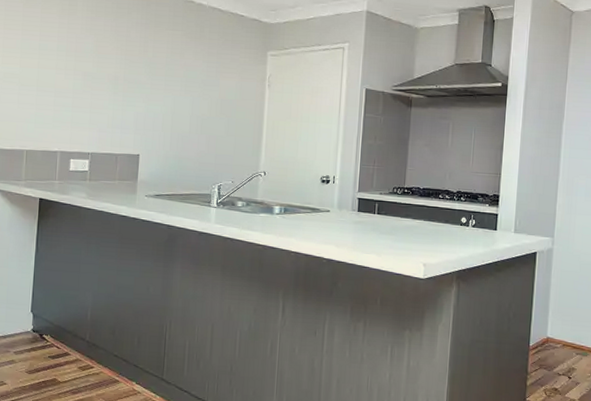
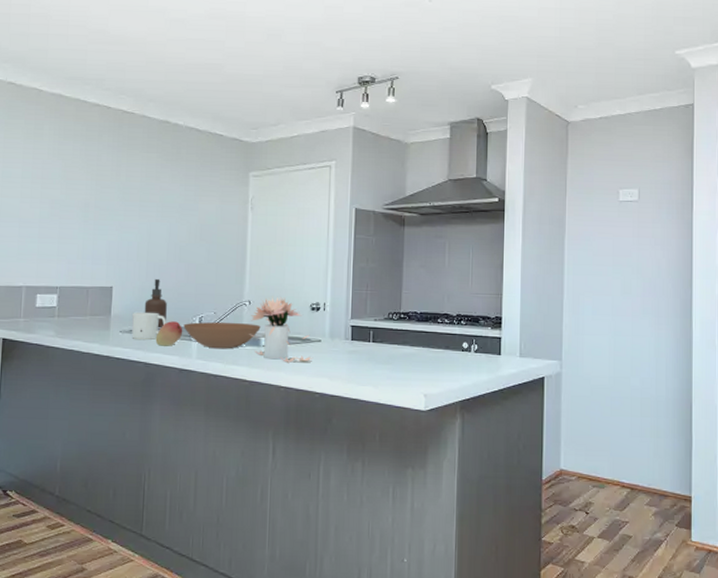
mug: none [156,179,188,205] -> present [131,312,166,341]
soap dispenser: none [168,148,189,194] -> present [144,278,167,328]
fruit: none [177,188,203,211] -> present [155,321,183,346]
bowl: none [203,190,275,216] -> present [183,322,261,349]
bouquet: none [264,168,322,231] -> present [249,296,313,363]

